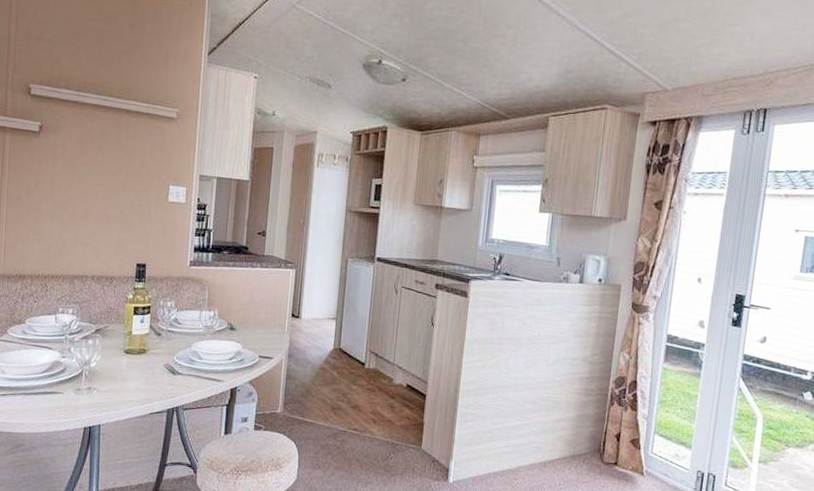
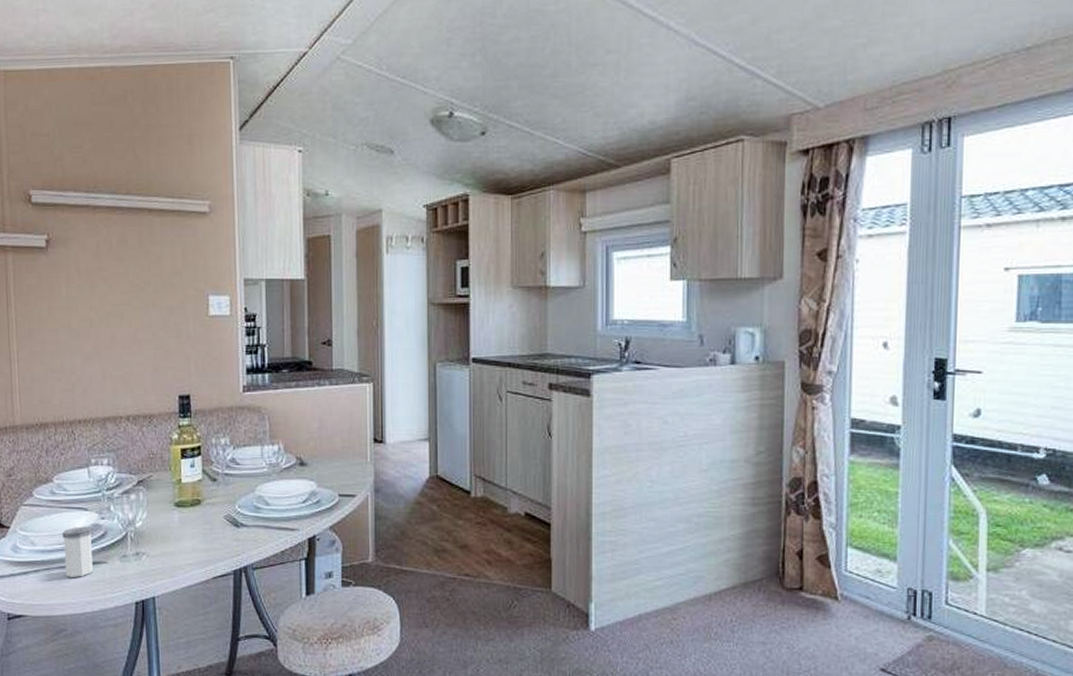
salt shaker: none [28,362,54,403] -> present [62,526,93,577]

